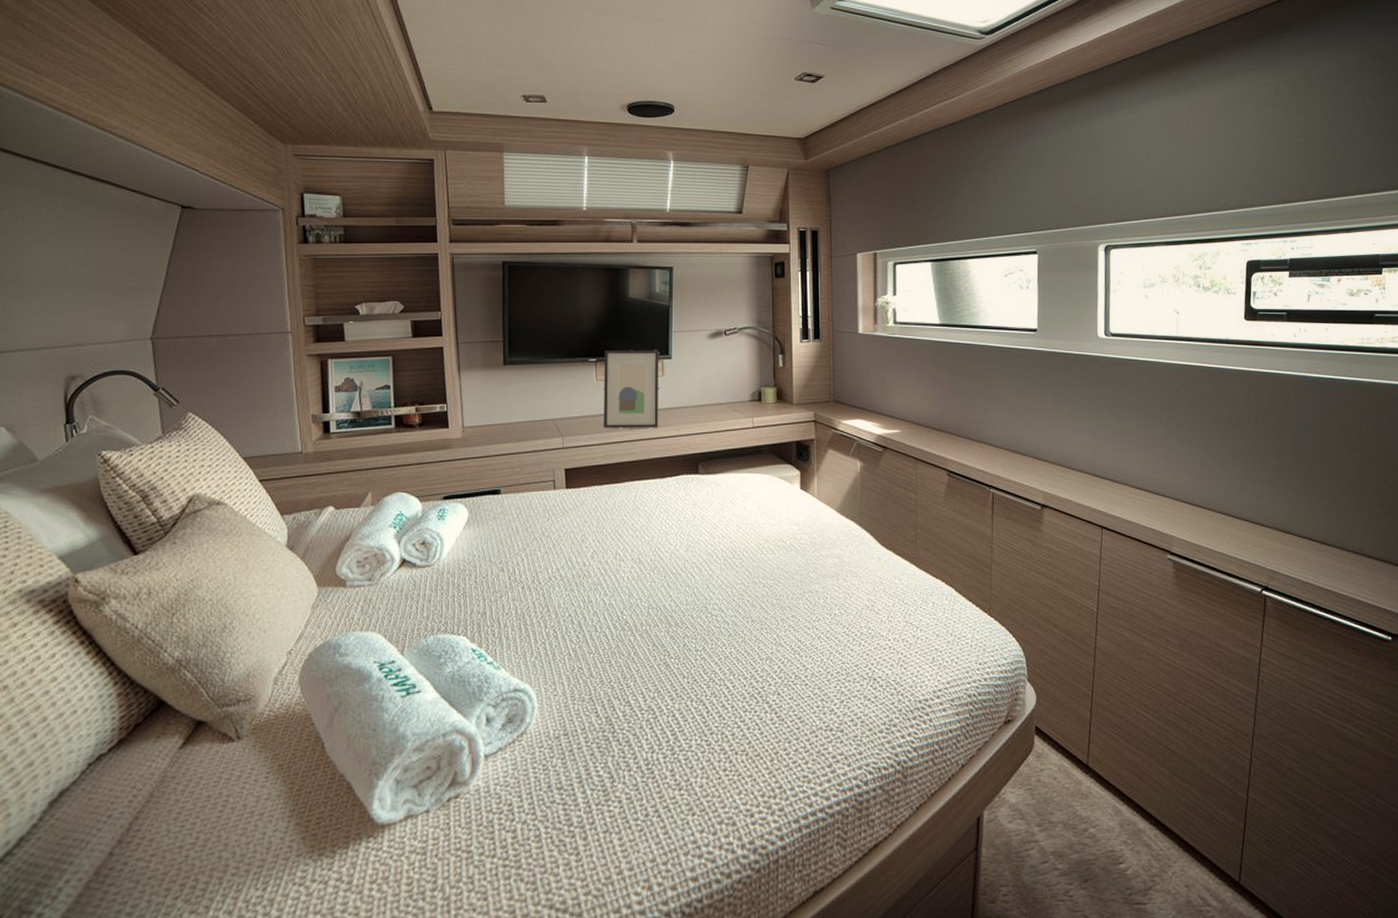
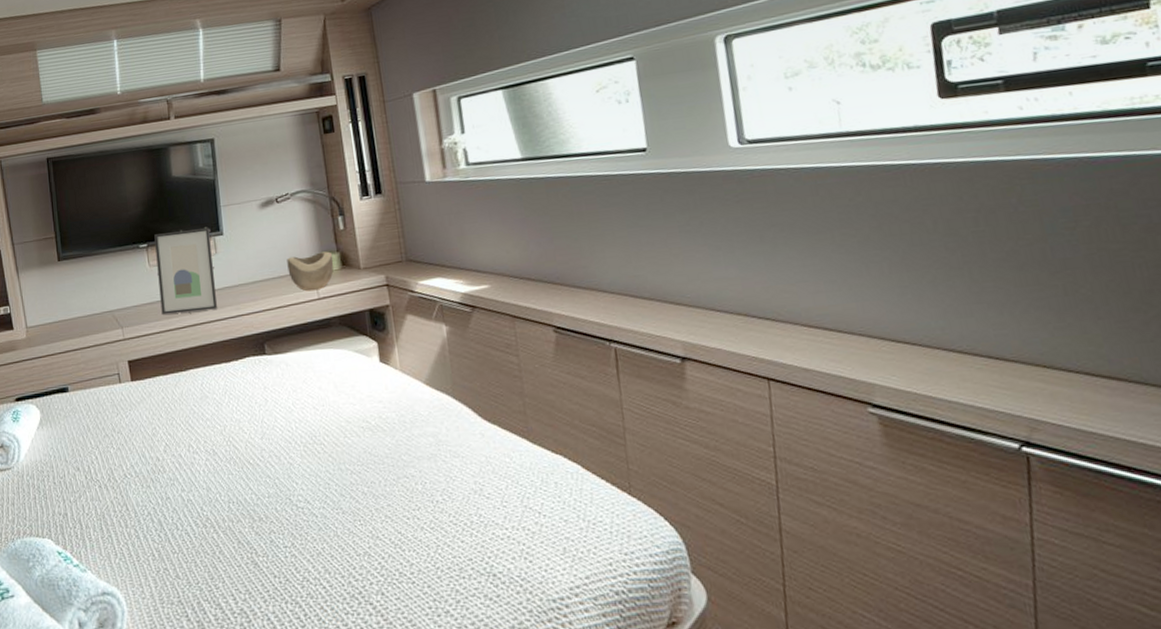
decorative bowl: none [728,385,770,419] -> present [287,251,334,291]

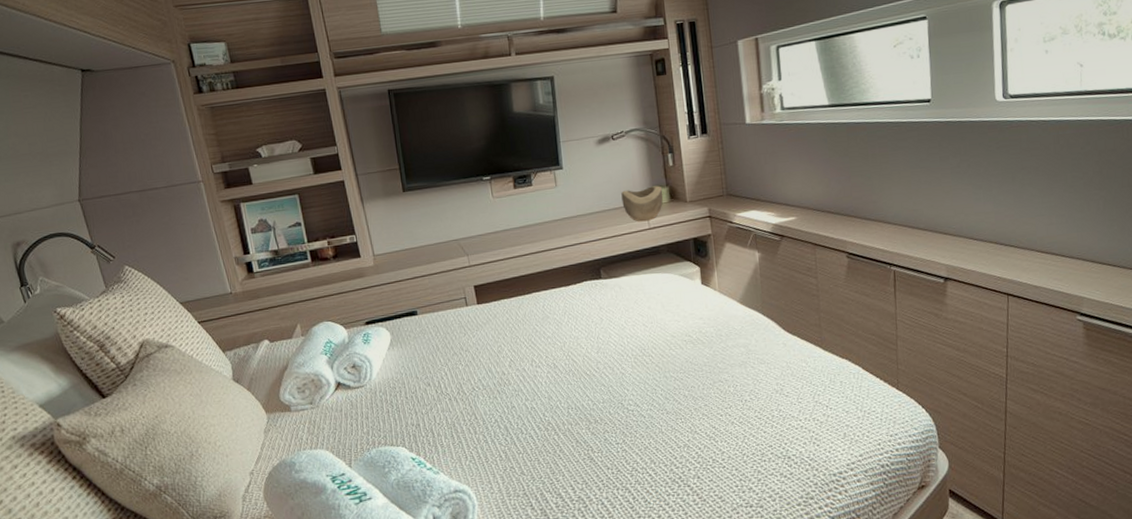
picture frame: present [154,227,217,315] -> none [497,161,557,243]

